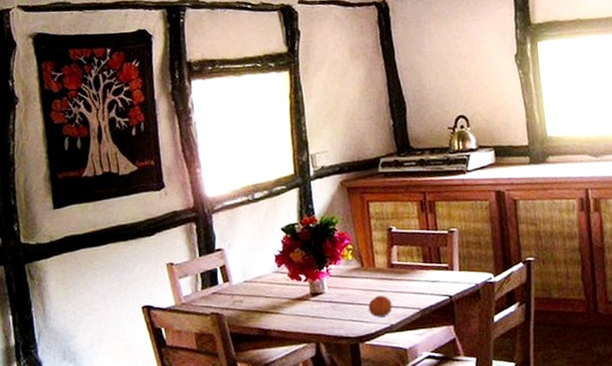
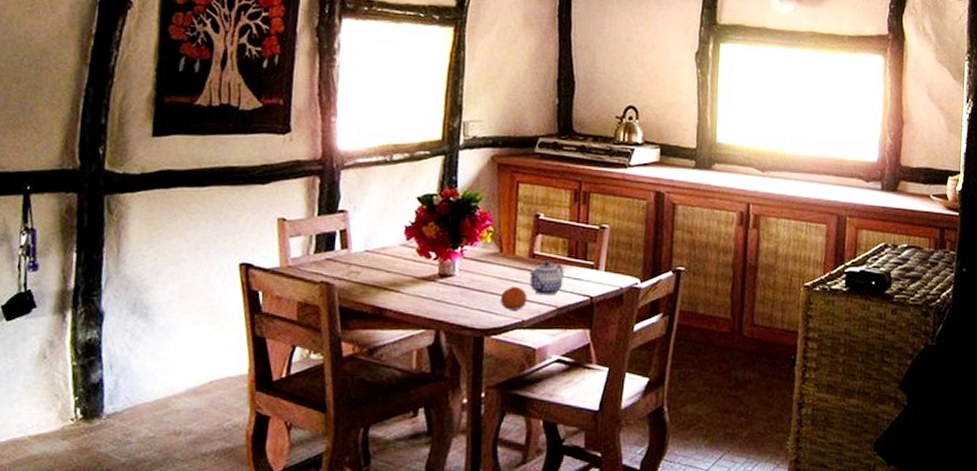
teapot: none [390,268,423,301] -> present [529,260,564,296]

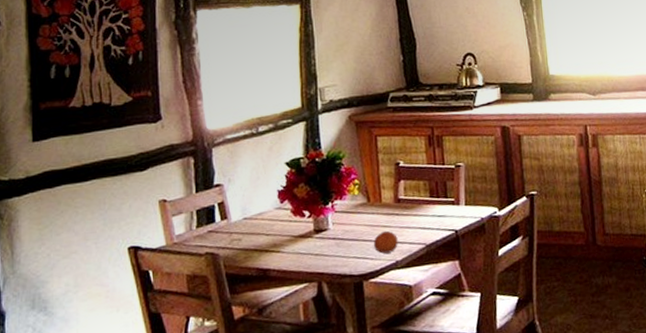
teapot: present [529,260,564,296] -> none [396,203,429,236]

